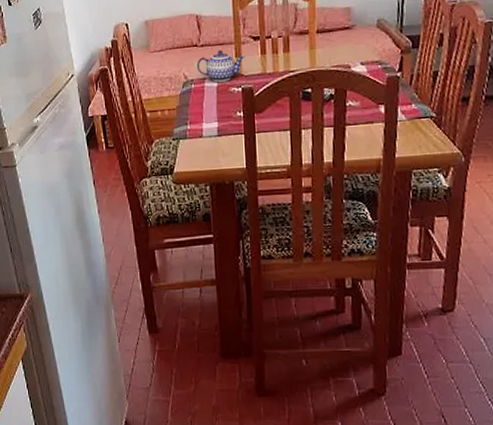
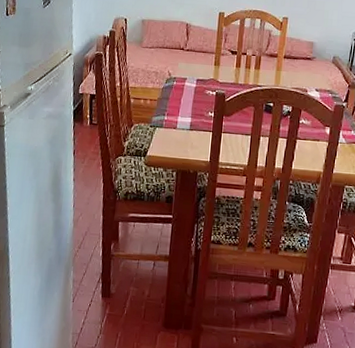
teapot: present [196,50,245,82] -> none [180,57,222,84]

